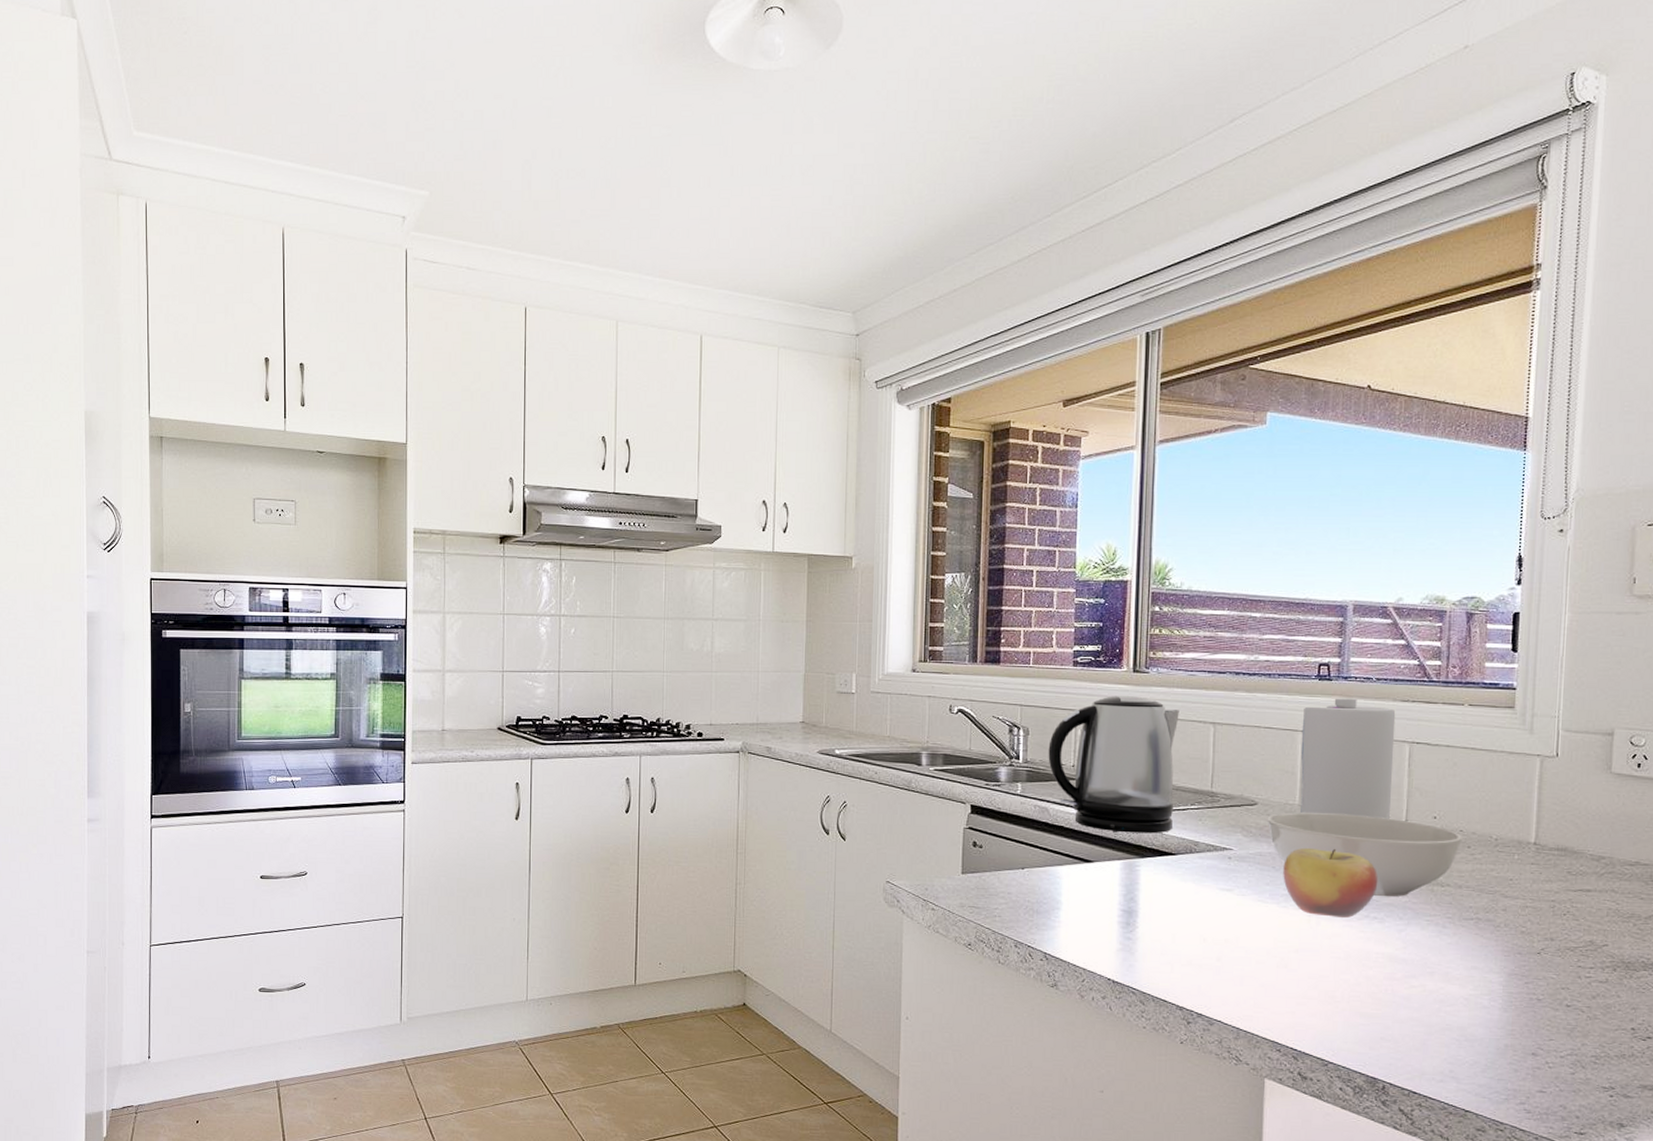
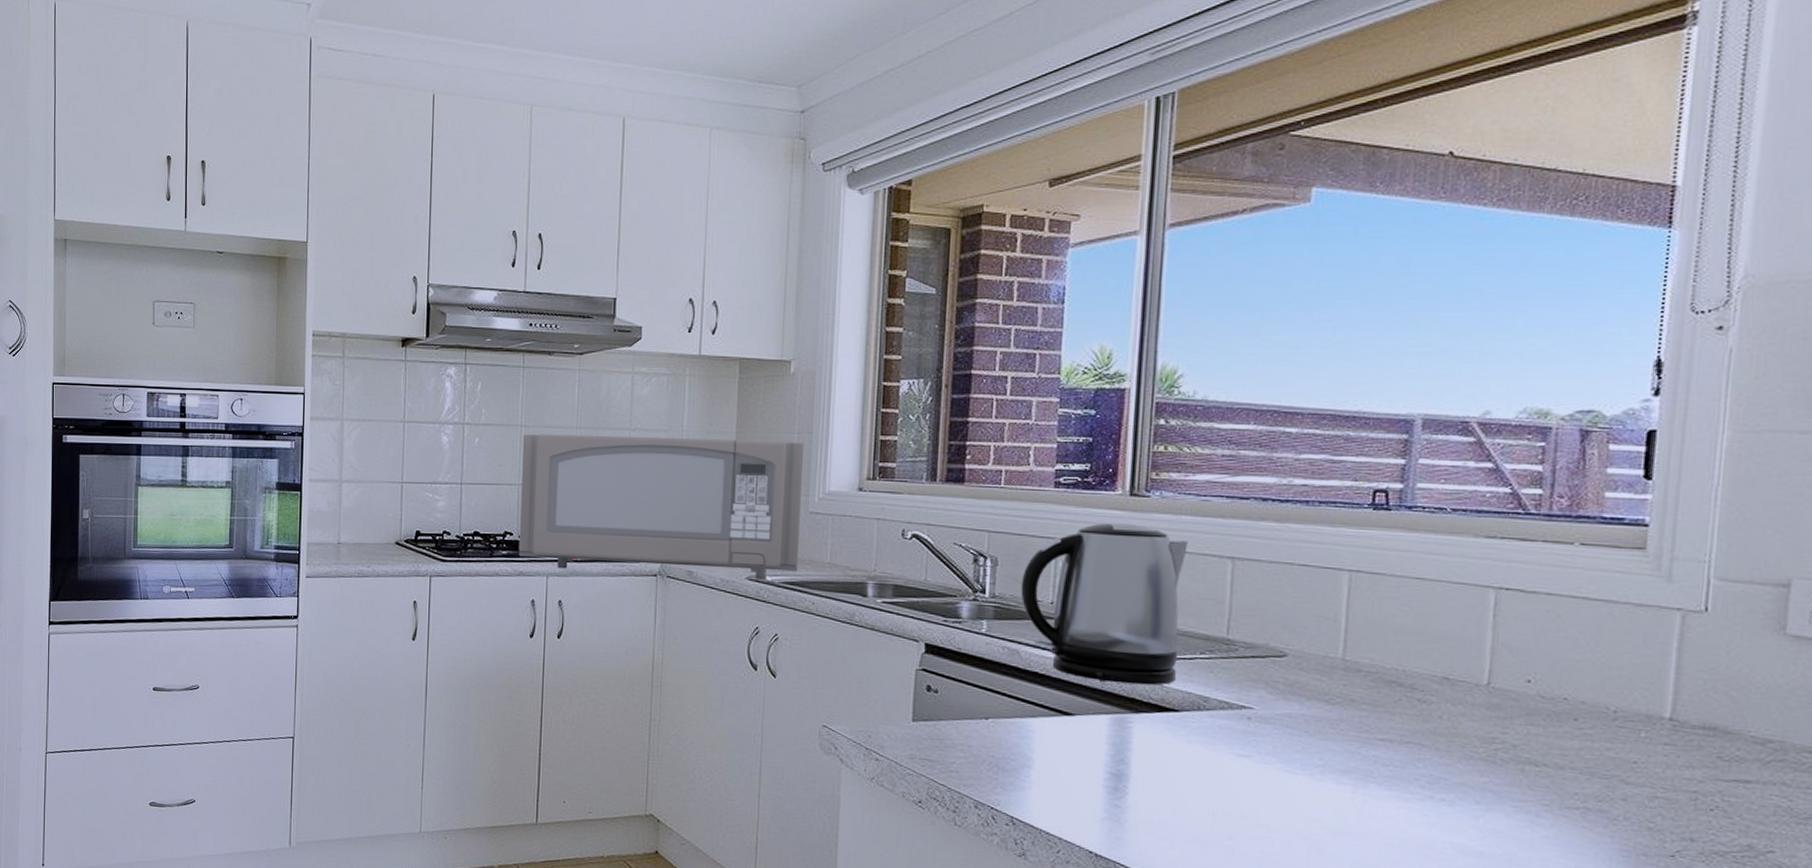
microwave: none [613,624,866,753] -> present [518,434,805,580]
bowl: present [1267,812,1462,897] -> none [1299,667,1567,776]
apple: present [1283,848,1378,919] -> none [1319,711,1448,799]
paper towel holder: present [1300,698,1396,819] -> none [1344,531,1478,681]

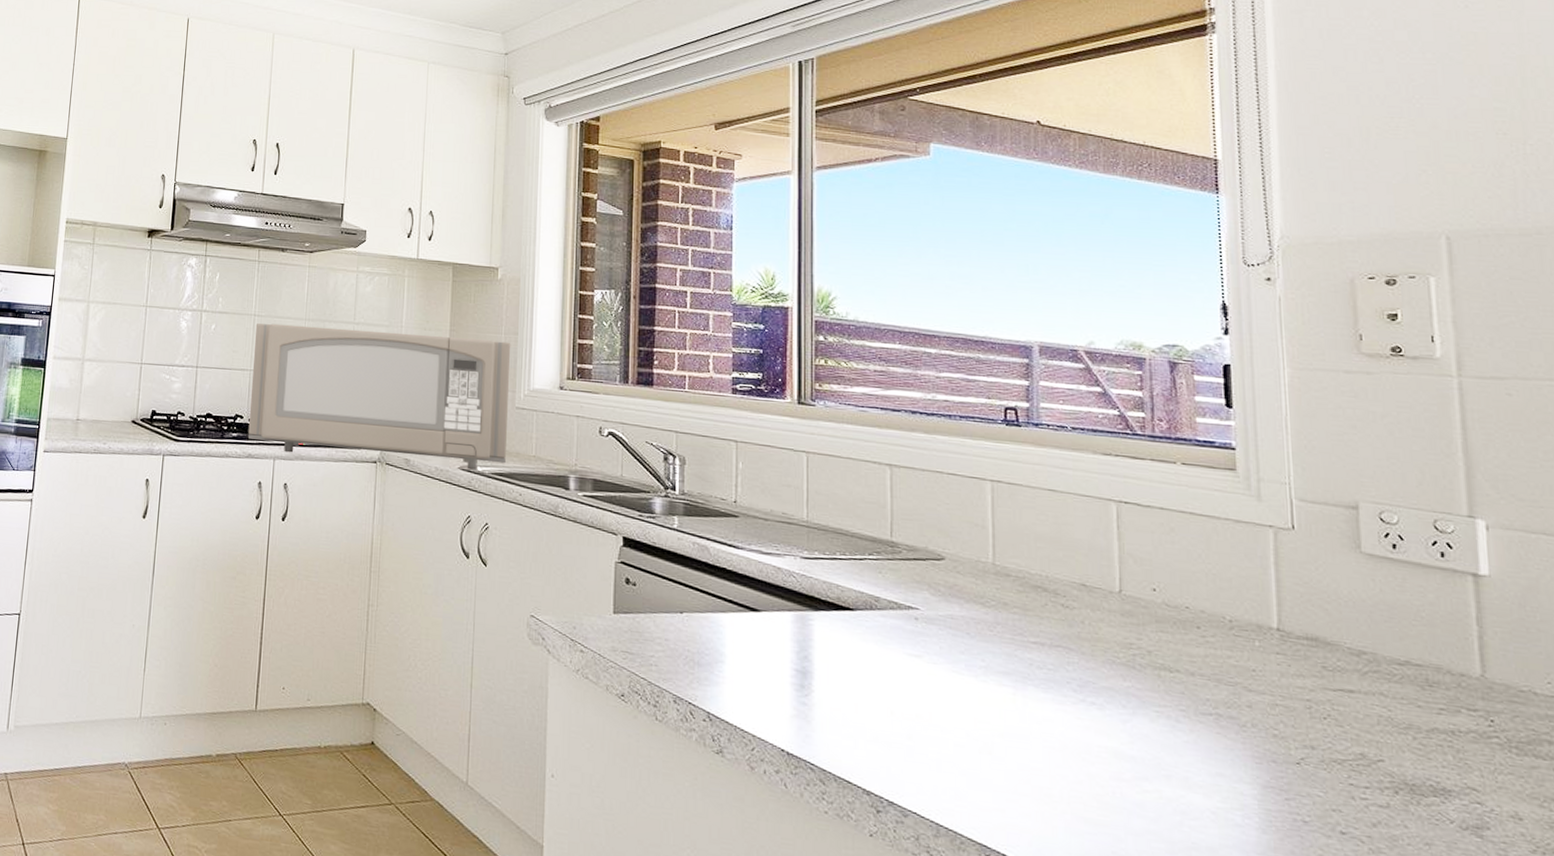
kettle: present [1020,523,1188,686] -> none [707,428,851,585]

